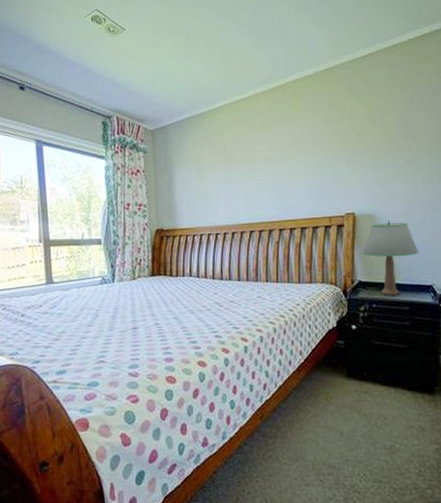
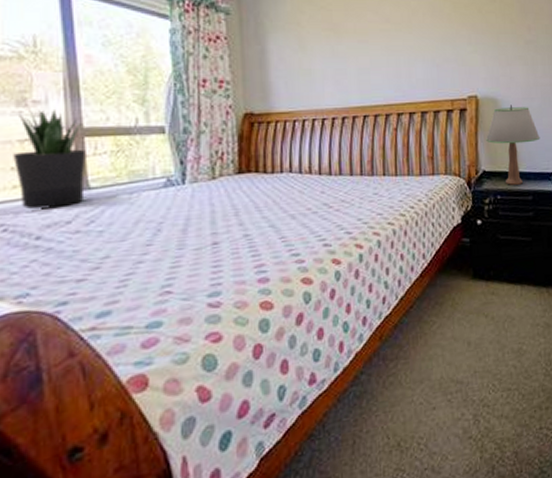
planter: none [9,226,51,296] -> present [13,107,86,210]

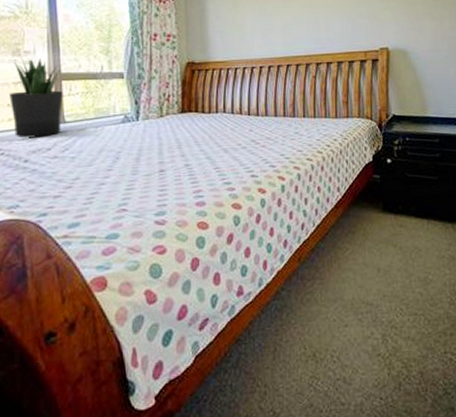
table lamp: present [485,105,540,186] -> none [395,56,447,129]

